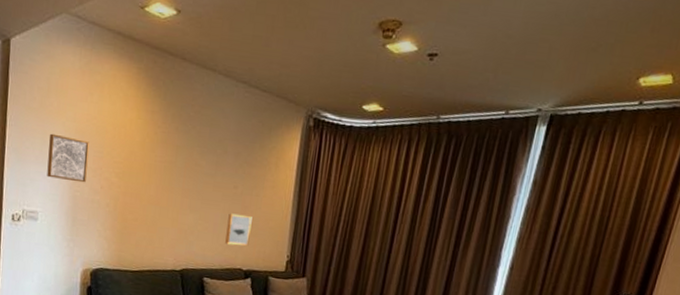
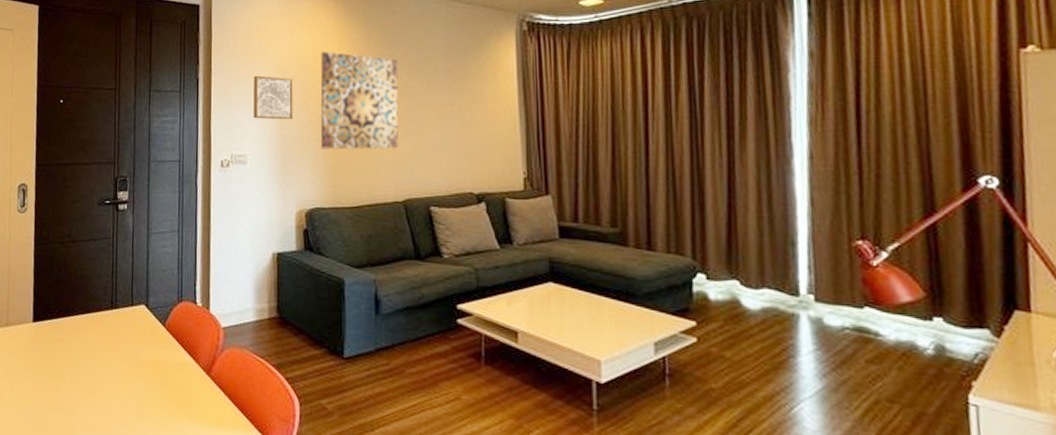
wall art: none [111,119,192,223] -> present [320,51,398,149]
wall art: present [225,213,253,246] -> none [449,132,477,167]

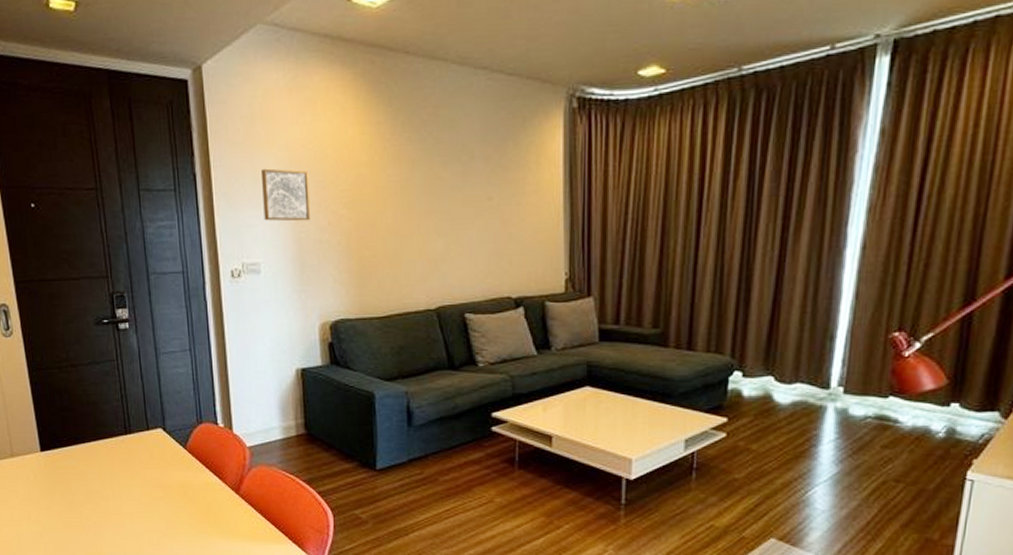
wall art: present [320,51,398,149] -> none [339,137,430,254]

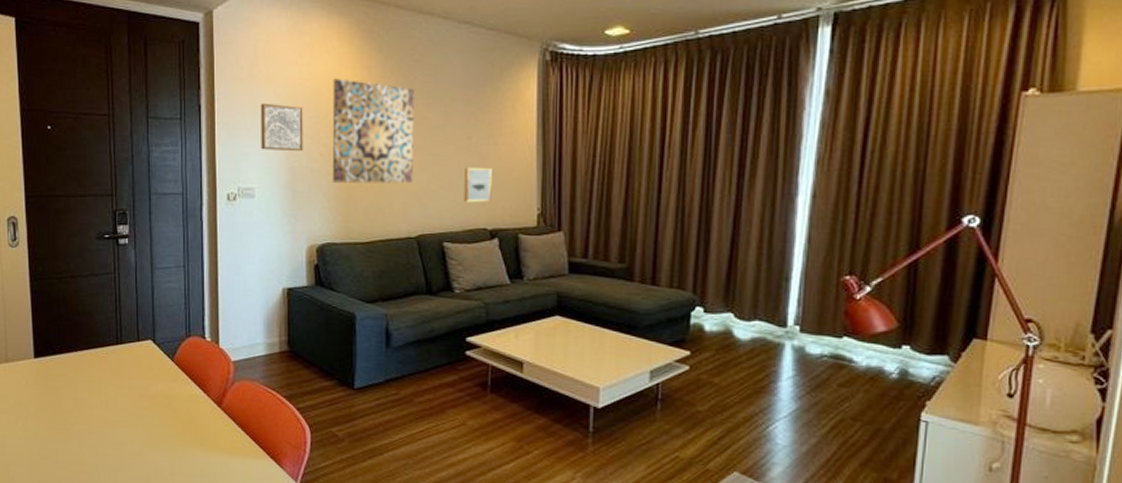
wall art: none [339,137,430,254] -> present [332,78,414,184]
wall art: none [486,230,516,270] -> present [464,167,492,203]

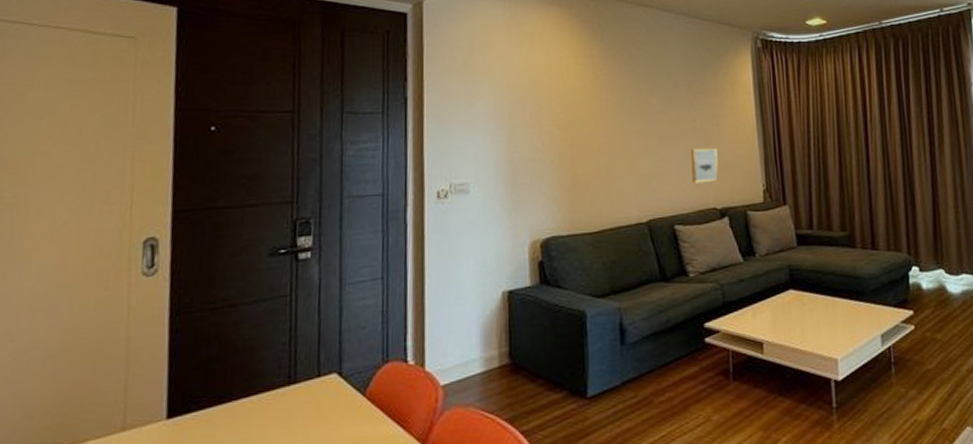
wall art: present [260,103,303,152] -> none [475,93,524,142]
wall art: present [332,78,414,184] -> none [554,67,640,172]

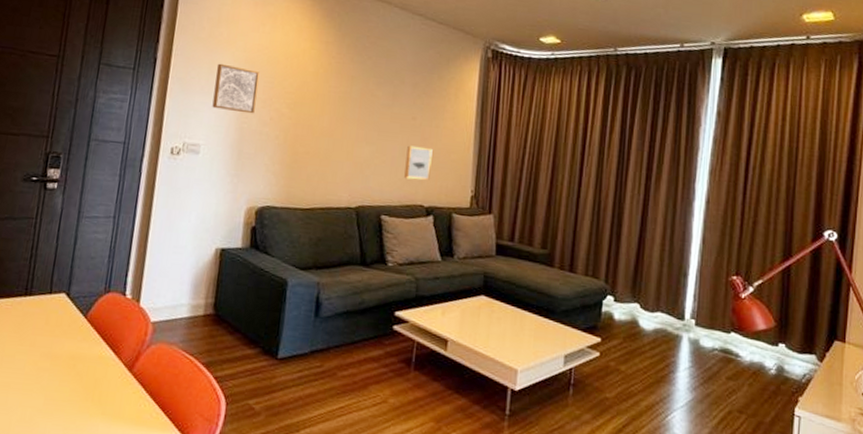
wall art: none [475,93,524,142] -> present [212,63,260,114]

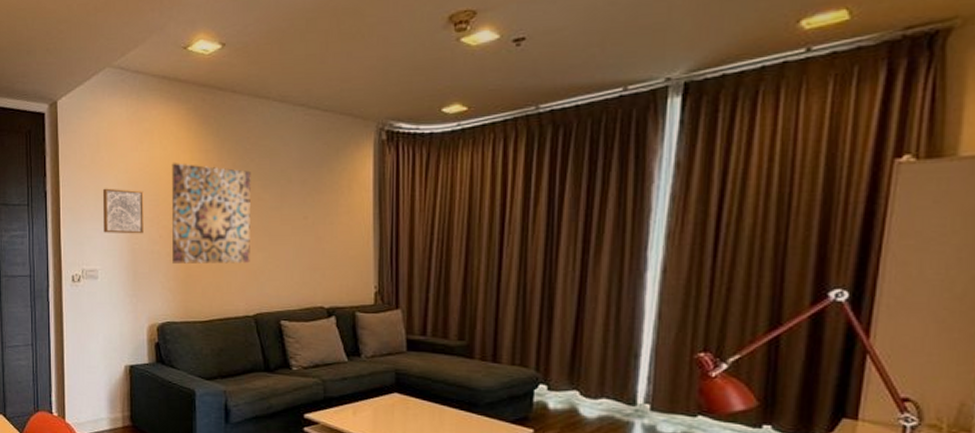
wall art: none [280,49,367,156] -> present [171,163,251,264]
wall art: present [404,145,433,180] -> none [301,246,329,282]

